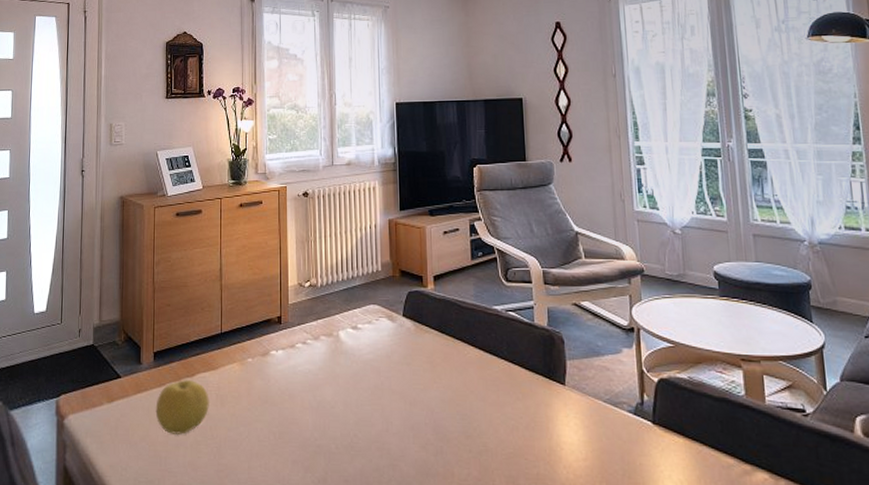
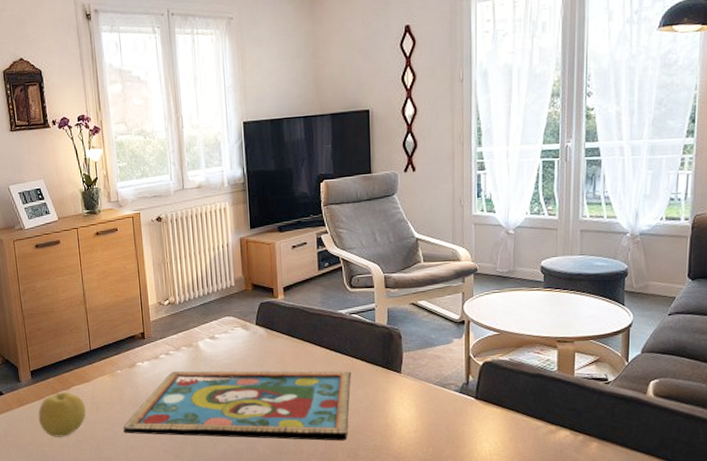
framed painting: none [249,365,509,465] -> present [123,370,351,441]

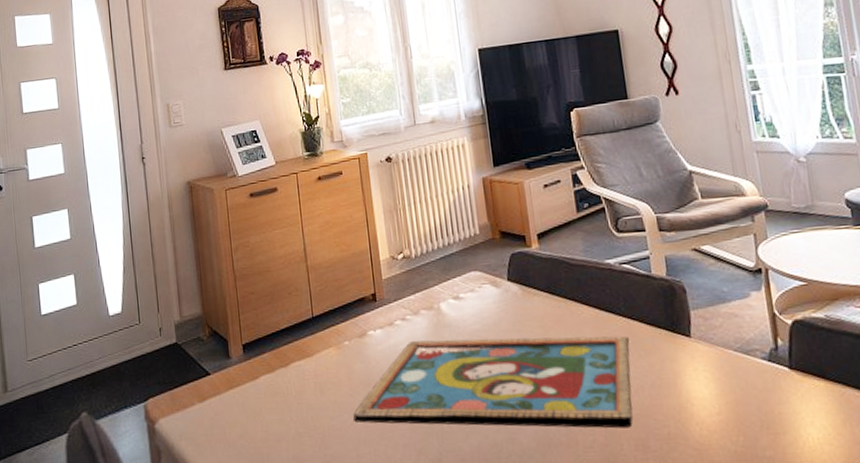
fruit: present [38,392,87,437] -> none [250,370,309,429]

